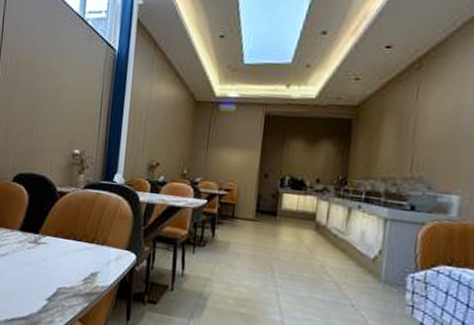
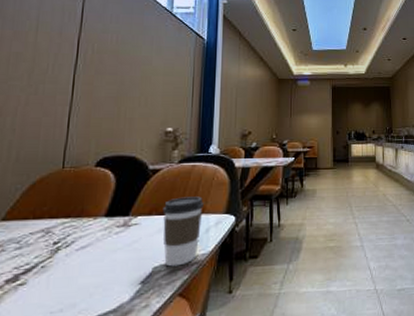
coffee cup: none [67,224,106,293] -> present [162,196,204,267]

